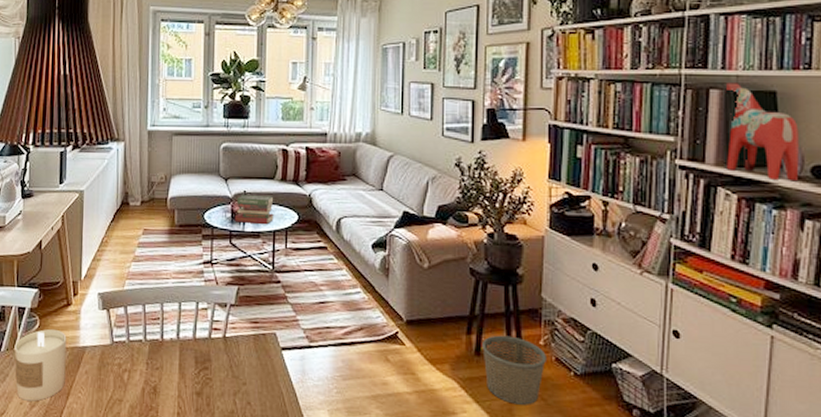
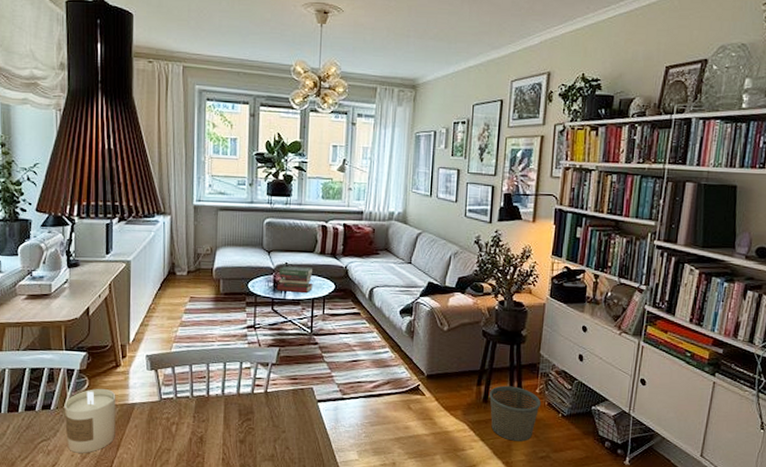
decorative figurine: present [726,82,799,182] -> none [693,177,750,260]

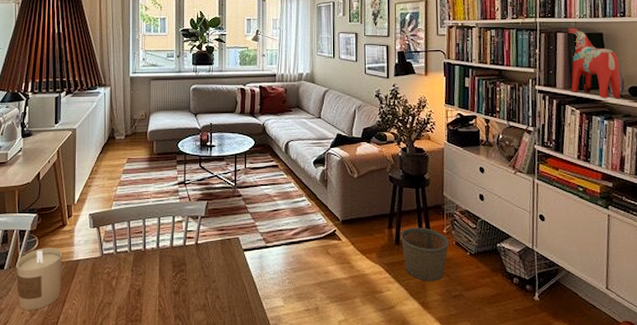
books: present [276,266,313,293] -> none [203,126,235,149]
decorative figurine: none [693,177,750,260] -> present [568,27,621,99]

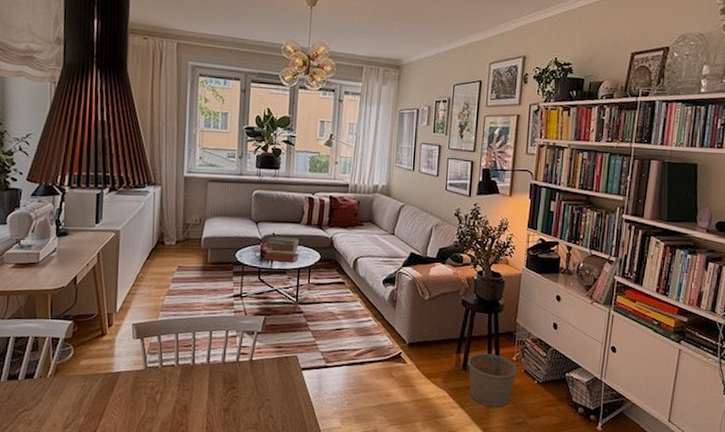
candle: present [16,248,62,310] -> none [47,357,101,423]
books: none [203,126,235,149] -> present [263,237,299,262]
decorative figurine: present [568,27,621,99] -> none [659,155,710,233]

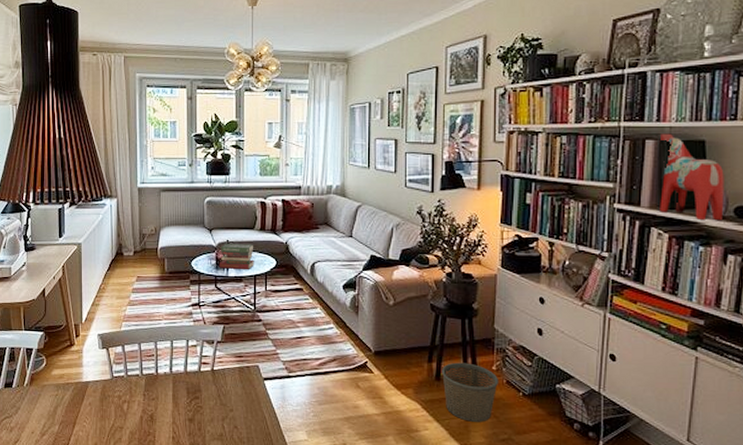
decorative figurine: none [659,155,710,233] -> present [660,133,724,221]

